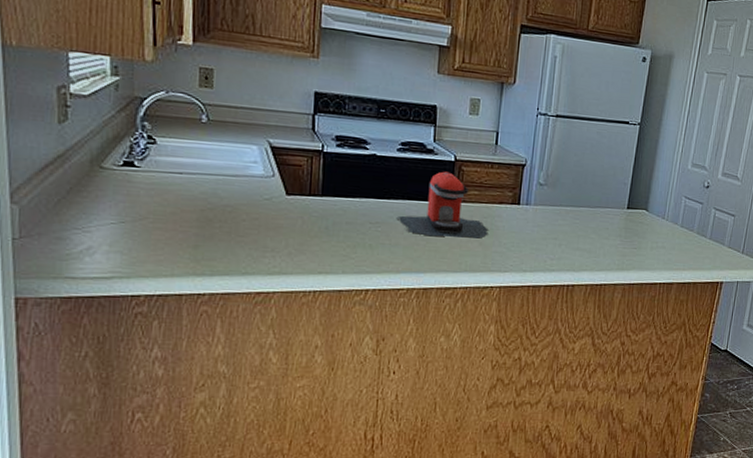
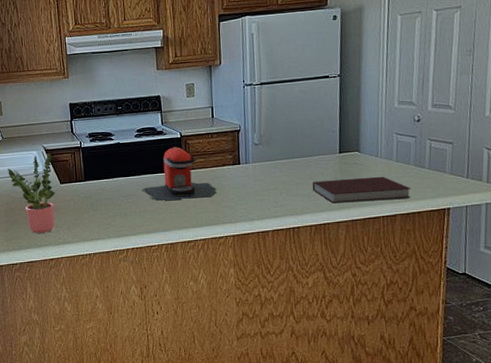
potted plant: none [209,151,279,257] -> present [8,153,55,233]
notebook: none [594,236,691,267] -> present [312,176,412,204]

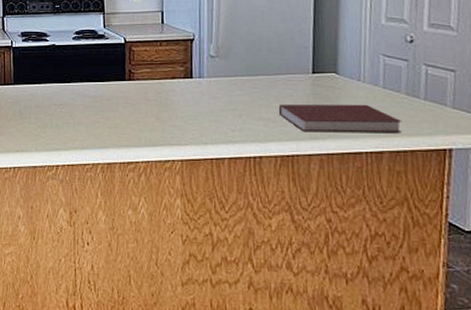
coffee maker: present [142,146,217,201] -> none [77,53,164,114]

